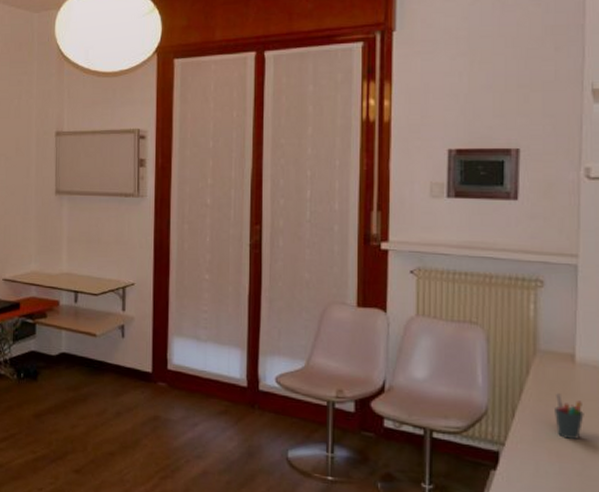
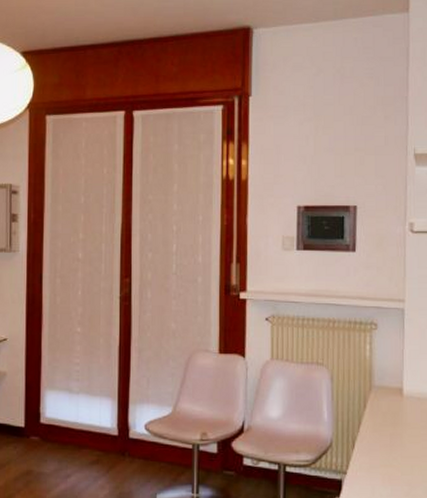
pen holder: present [555,393,584,439] -> none [387,424,411,464]

